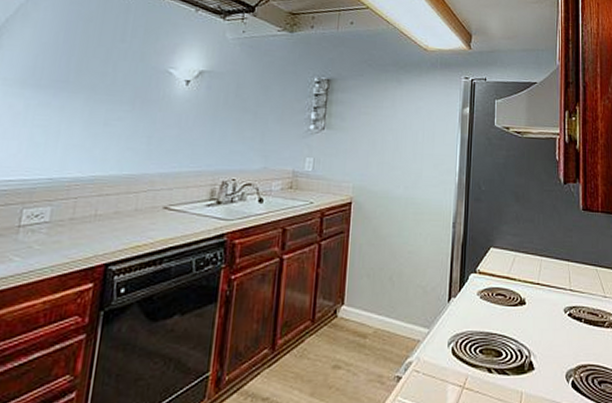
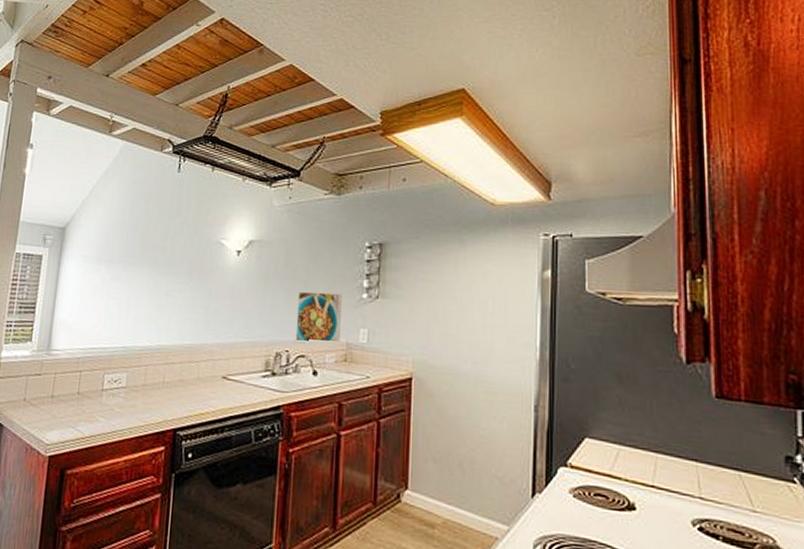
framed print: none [242,121,290,172] -> present [295,291,342,344]

